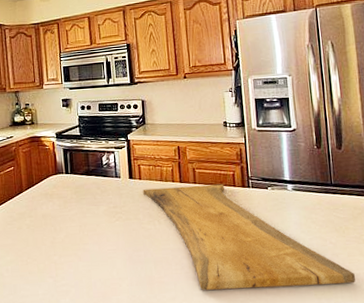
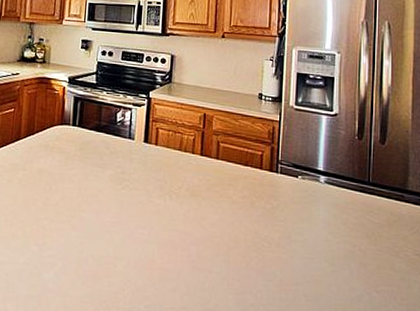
cutting board: present [143,184,355,290] -> none [157,157,382,301]

